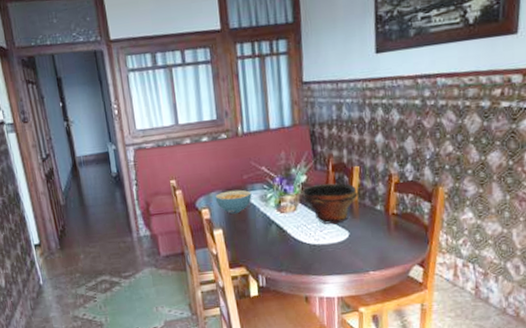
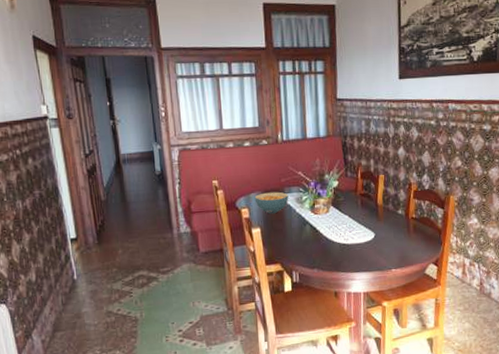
bowl: present [302,183,359,225] -> none [334,189,383,226]

